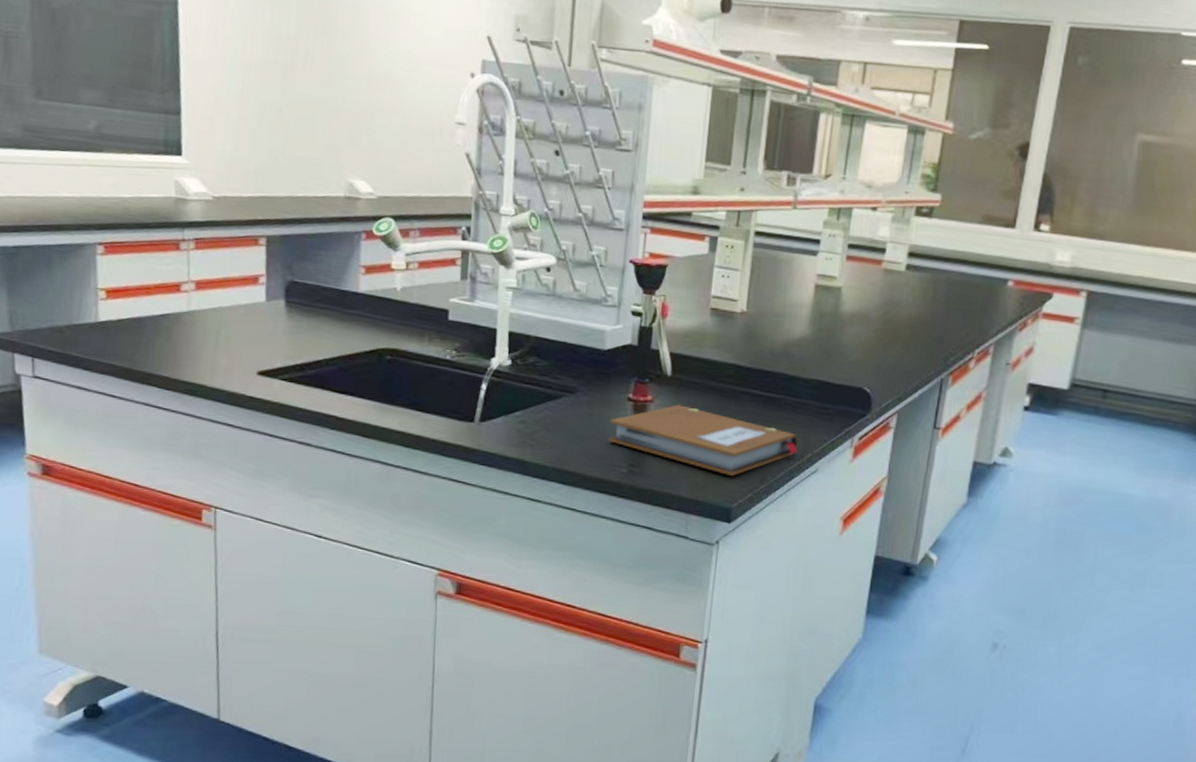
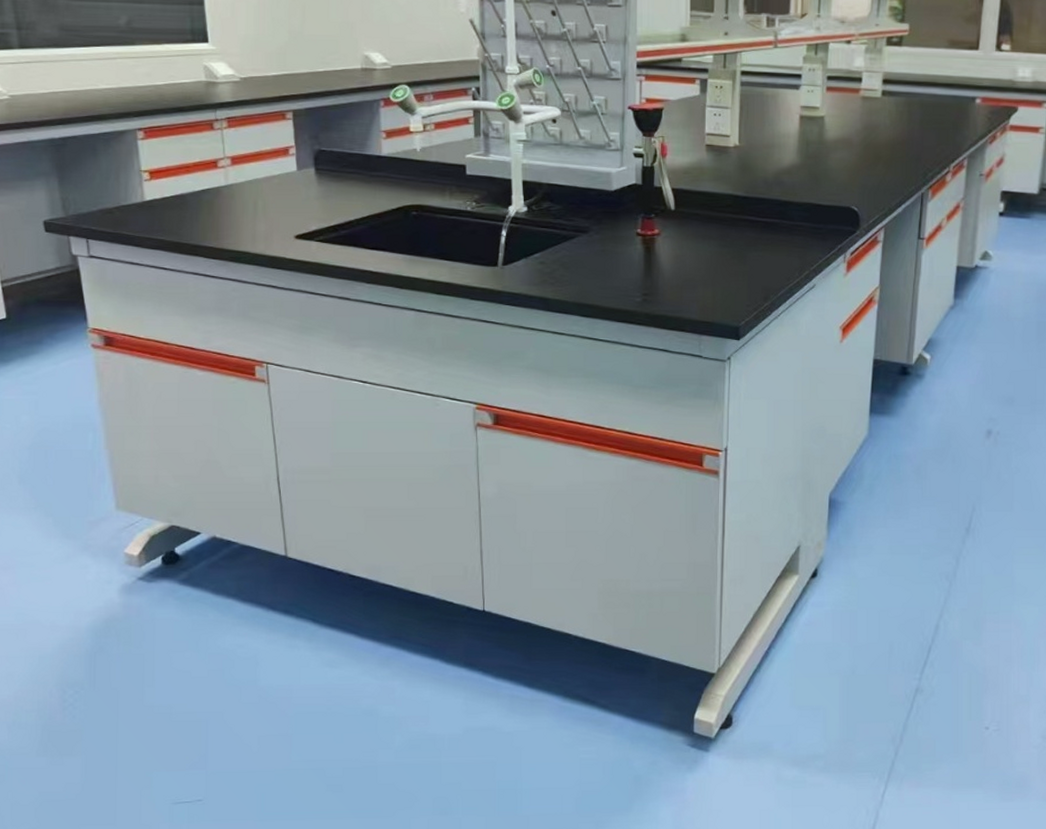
notebook: present [608,404,799,476] -> none [622,236,796,297]

